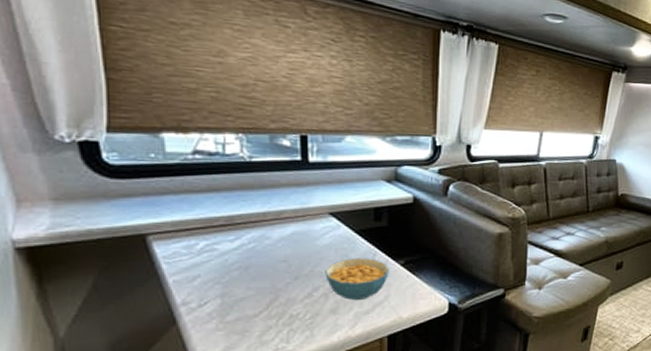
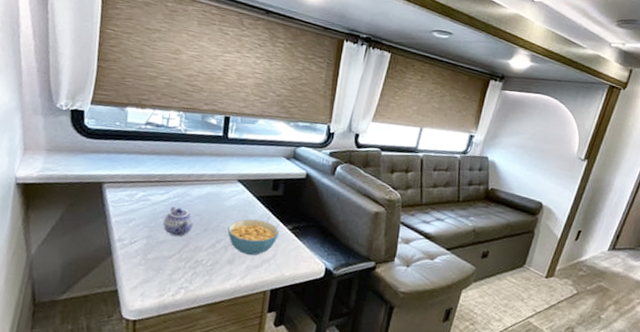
teapot: none [240,255,280,291] -> present [163,207,194,237]

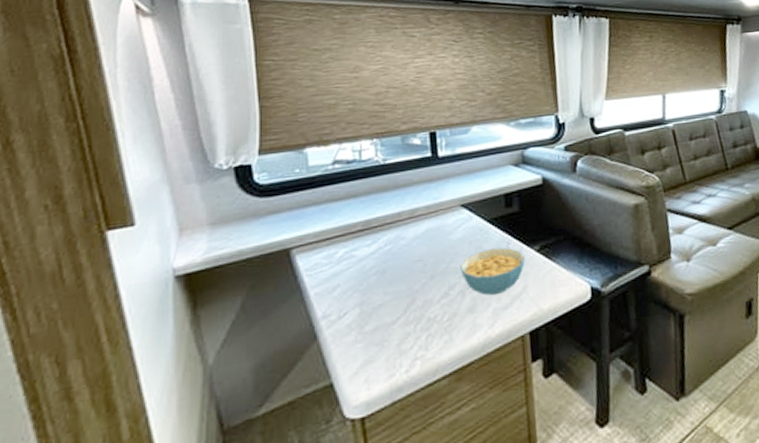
teapot: present [163,207,194,237] -> none [377,256,416,296]

